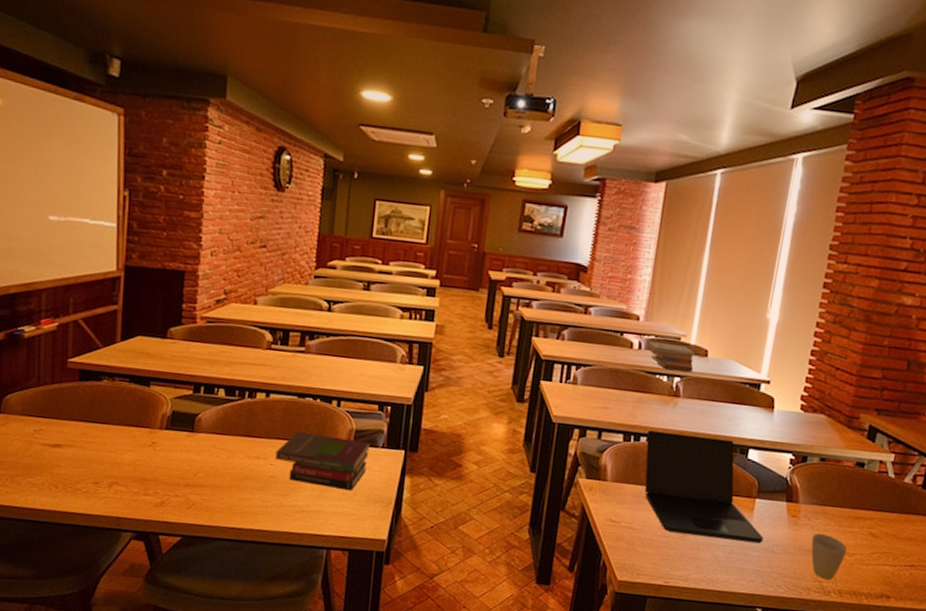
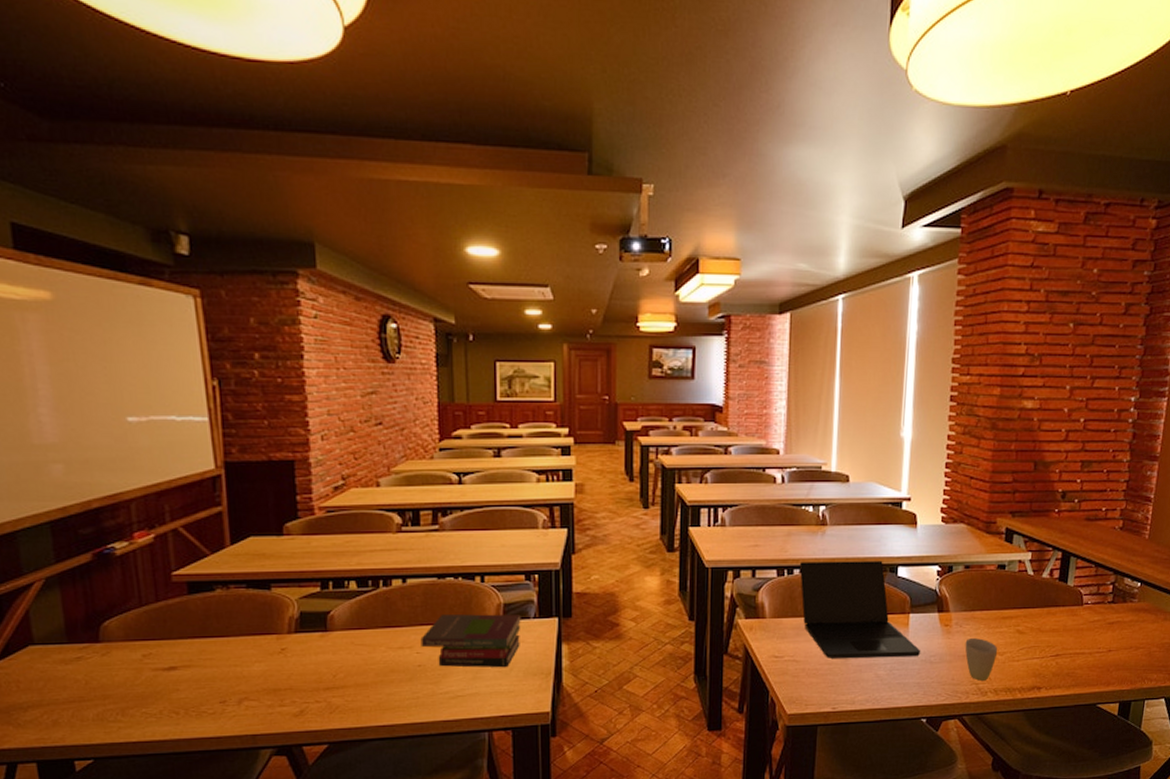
books: present [647,340,695,372] -> none [790,473,837,500]

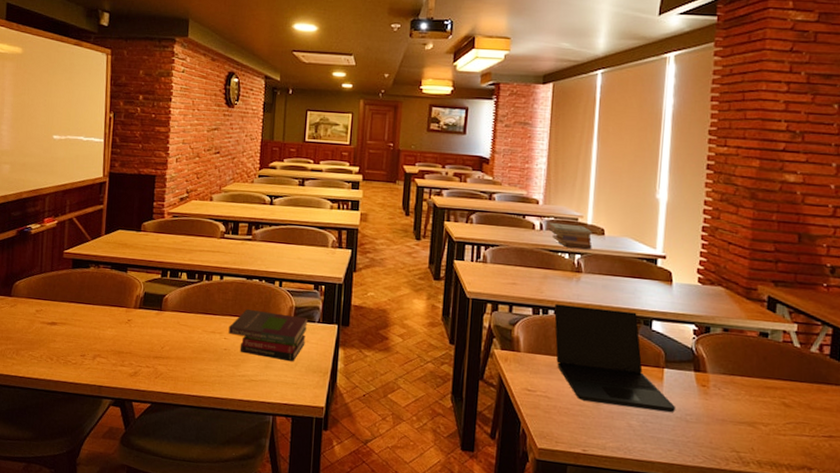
books: none [790,473,837,500] -> present [548,222,592,249]
cup: present [965,638,998,681] -> none [724,403,761,450]

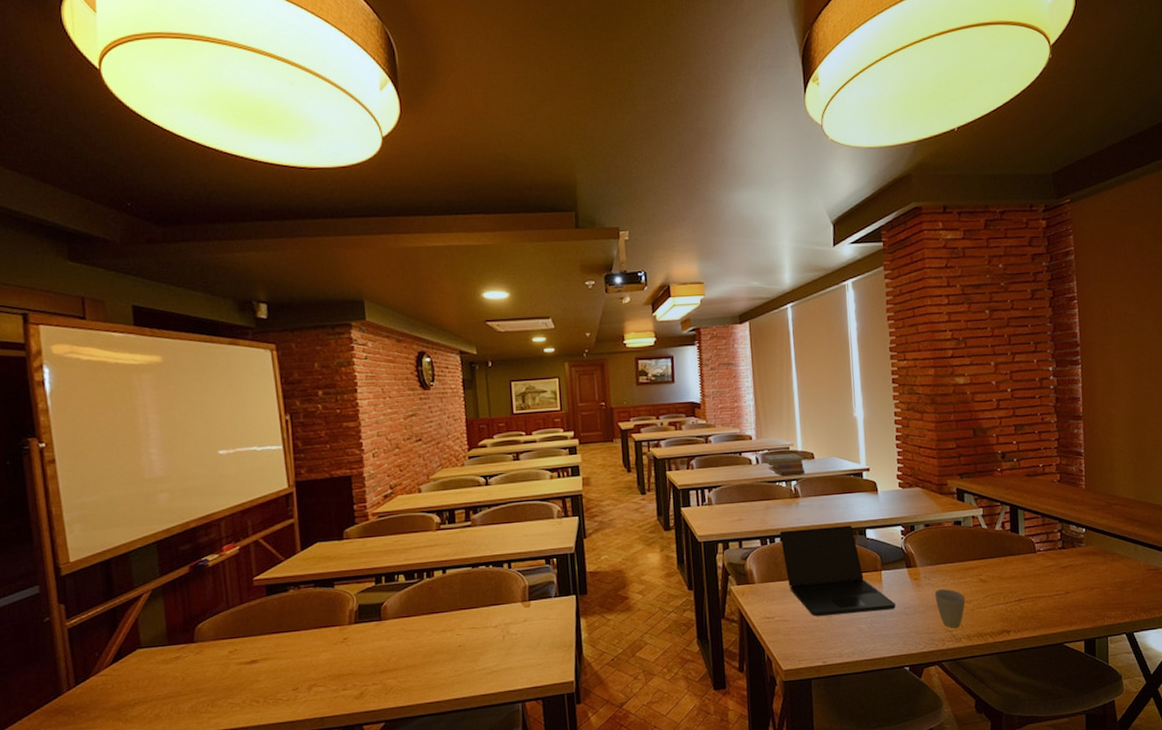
books: present [228,309,308,361] -> none [460,595,545,646]
cup: none [724,403,761,450] -> present [935,589,966,628]

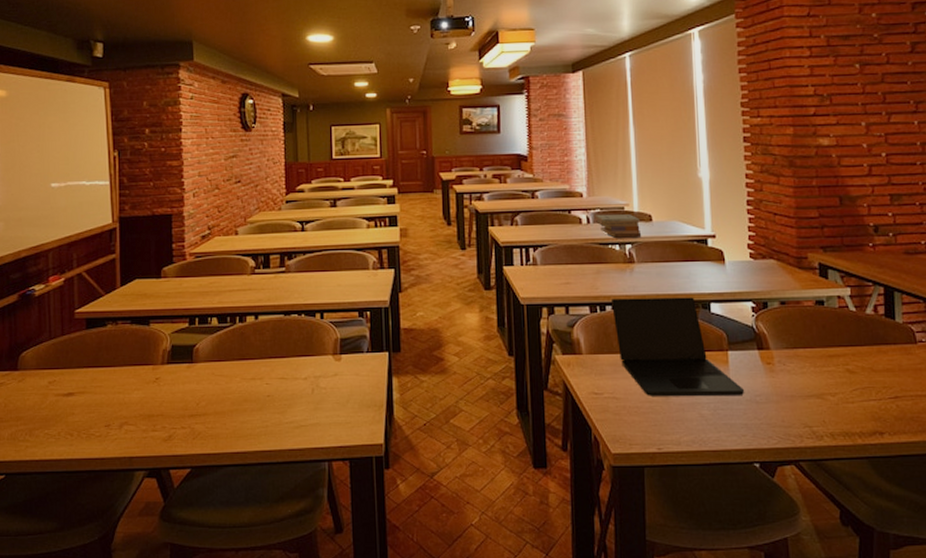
cup: present [935,589,966,628] -> none [791,378,829,423]

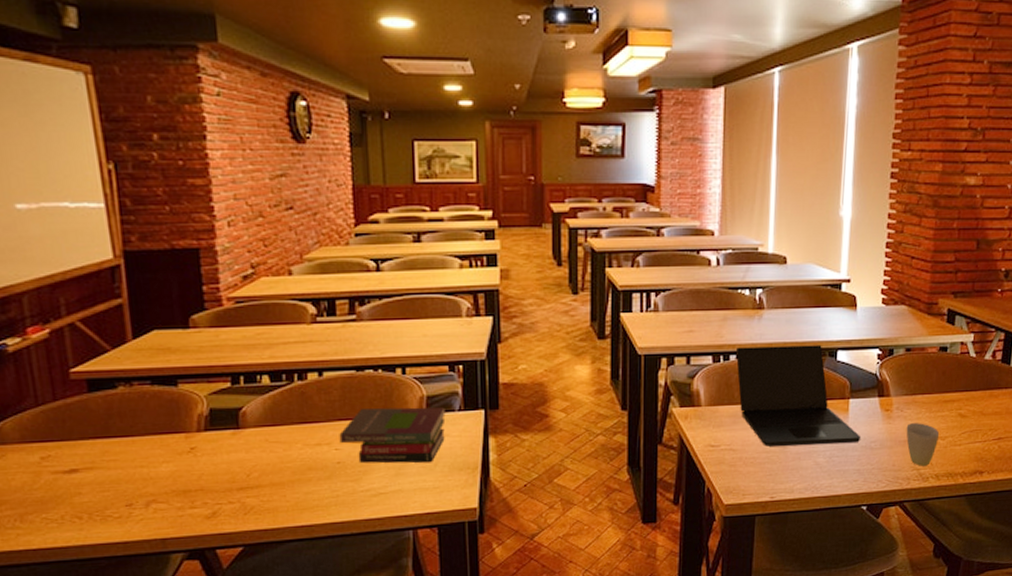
books: none [269,348,356,399] -> present [339,407,446,463]
books: present [594,213,642,239] -> none [725,255,774,283]
cup: none [791,378,829,423] -> present [906,423,940,466]

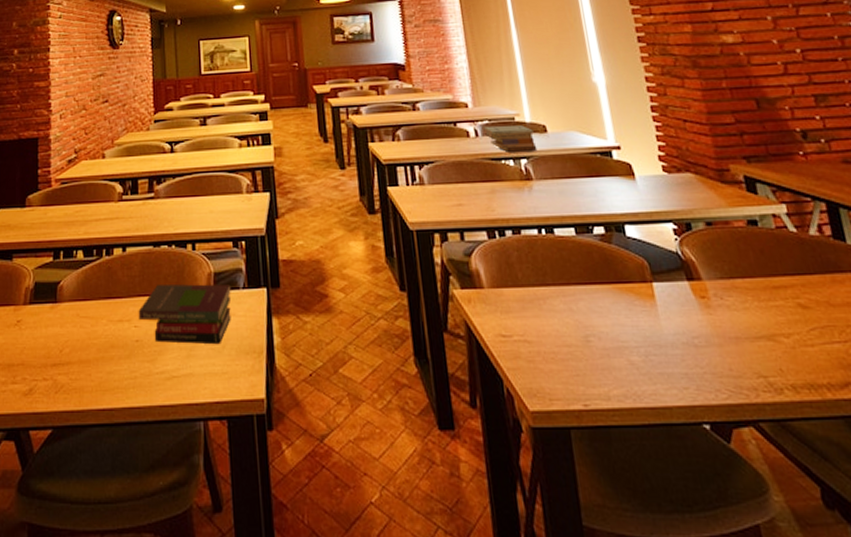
books: none [725,255,774,283] -> present [482,125,538,153]
laptop: present [735,345,860,446] -> none [510,218,679,339]
cup: present [906,423,940,466] -> none [733,314,782,372]

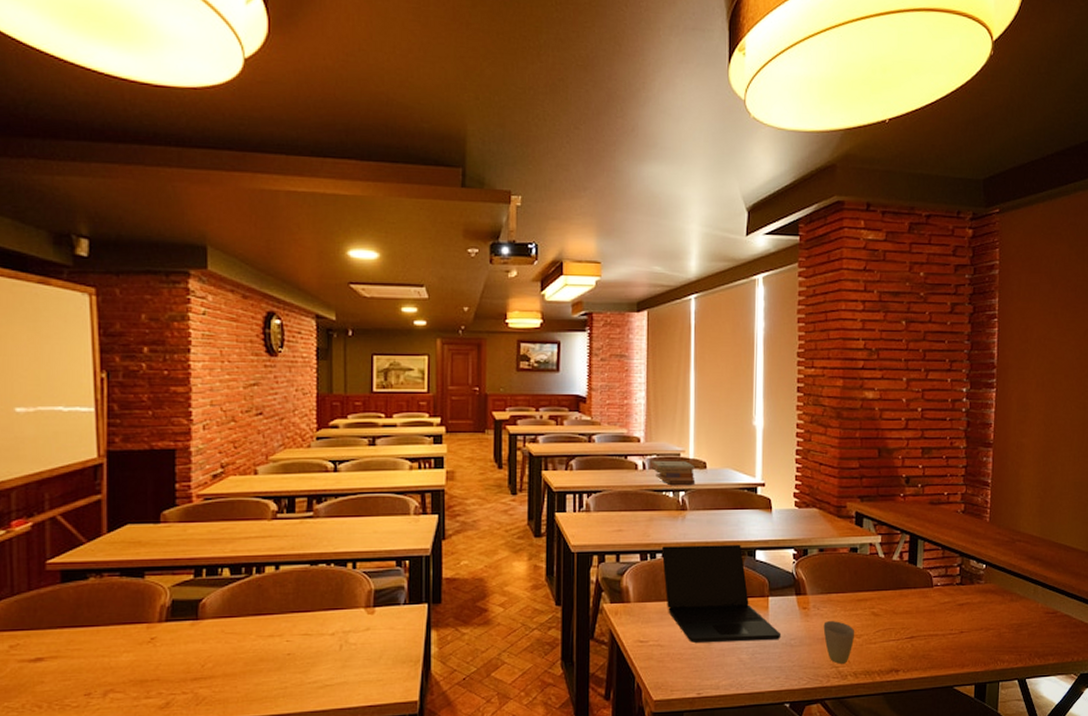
books: present [138,284,232,344] -> none [291,600,391,655]
laptop: none [510,218,679,339] -> present [661,544,780,643]
cup: none [733,314,782,372] -> present [823,621,855,664]

